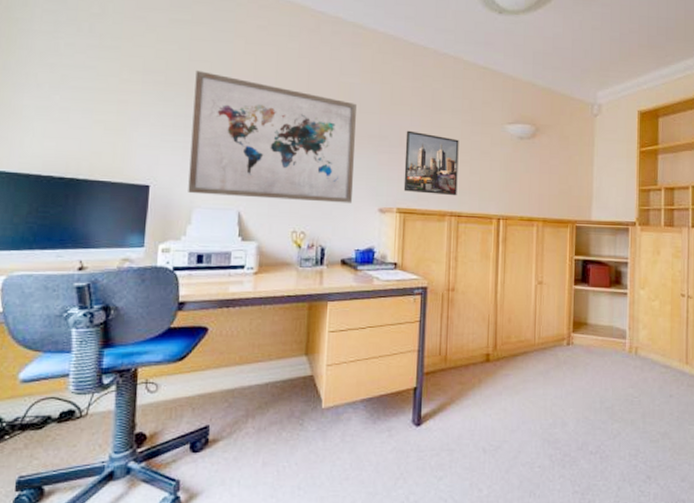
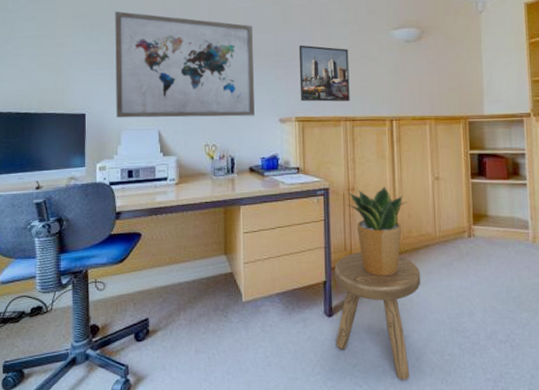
stool: none [422,357,517,494] -> present [334,252,421,380]
potted plant: none [445,288,510,383] -> present [347,187,409,276]

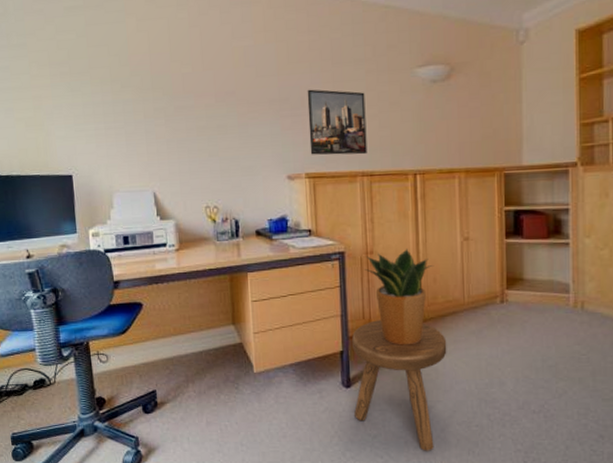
wall art: present [115,11,255,118] -> none [95,56,259,179]

